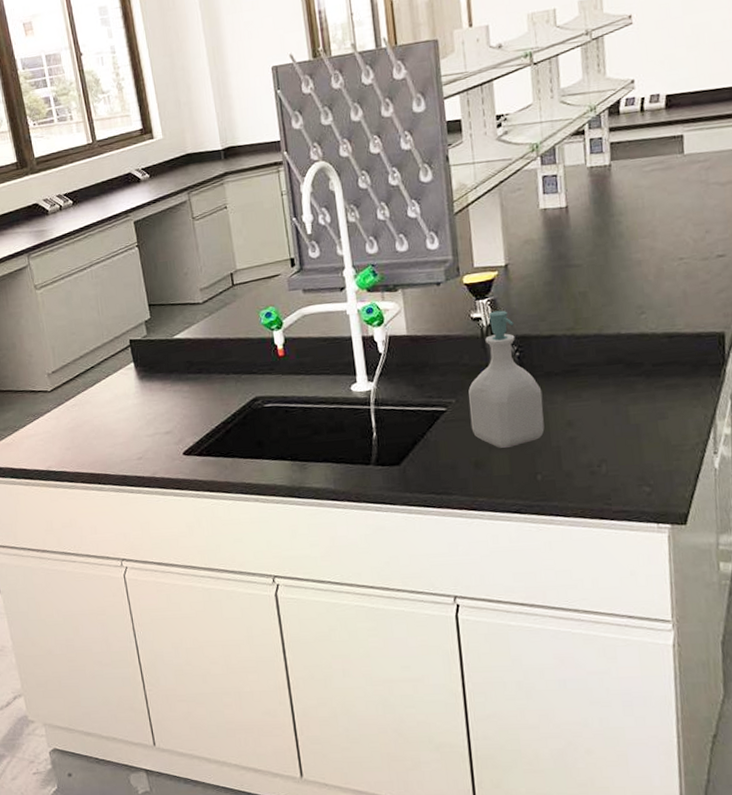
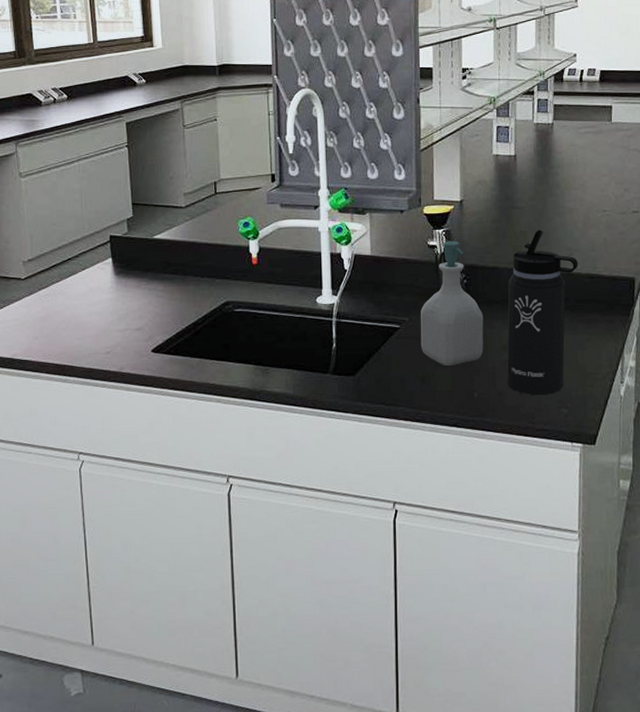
thermos bottle: none [568,287,653,474] -> present [507,229,579,395]

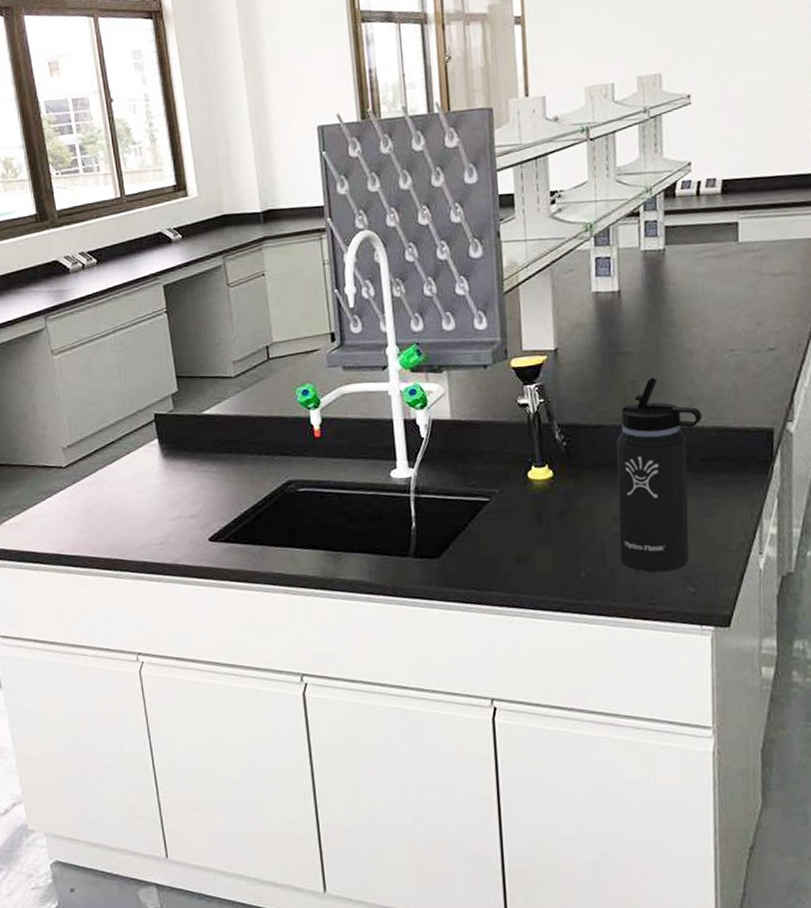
soap bottle: present [420,241,484,366] -> none [513,397,590,542]

